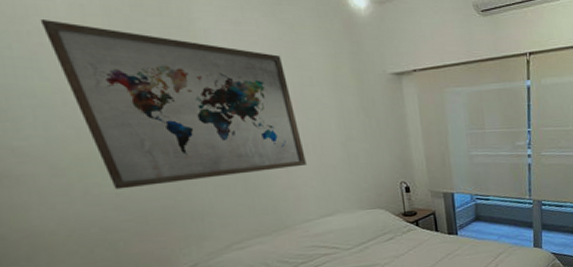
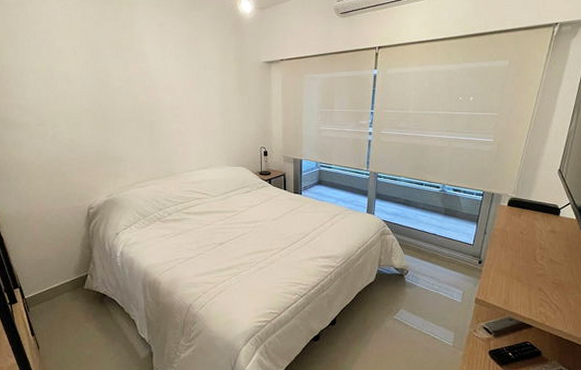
wall art: present [40,20,306,190] -> none [47,24,194,137]

